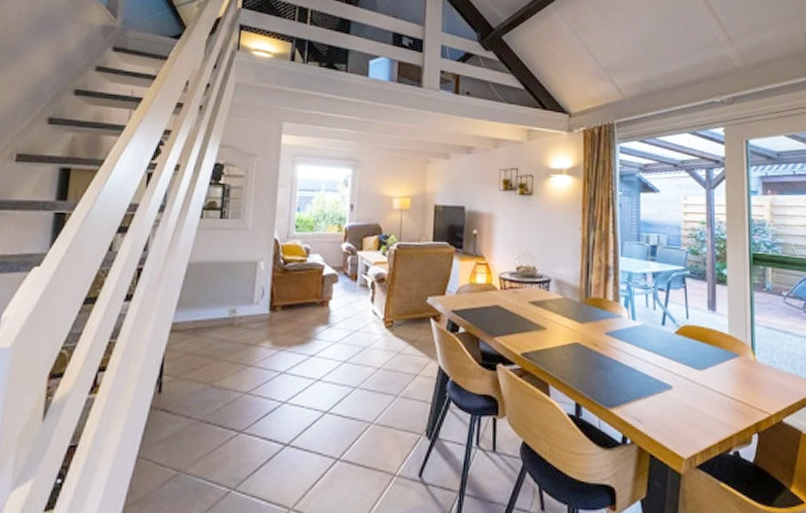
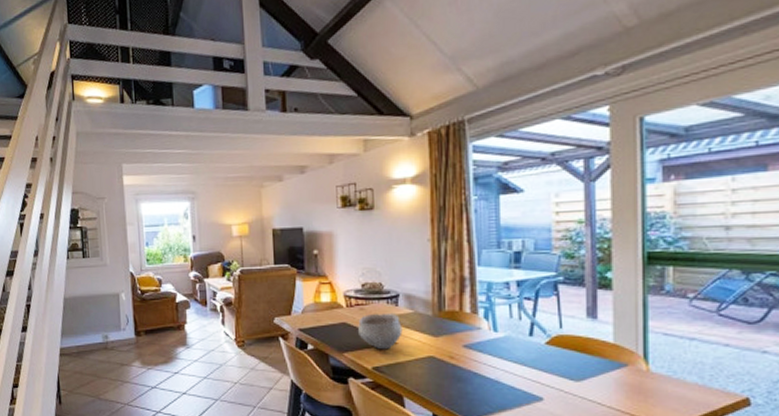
bowl: none [510,297,552,335] -> present [358,313,403,350]

